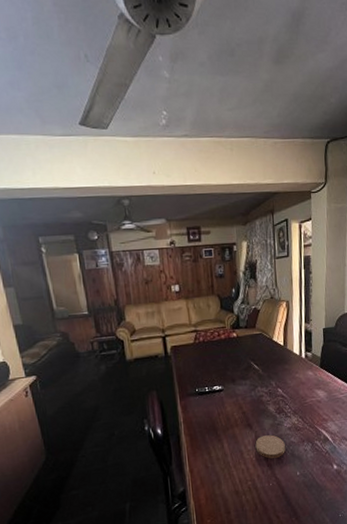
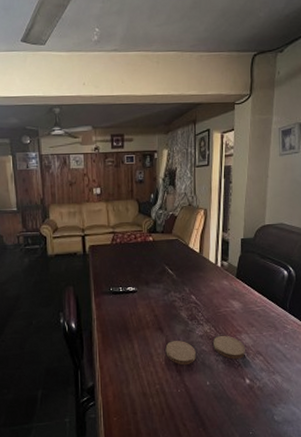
coaster: none [301,425,332,448] -> present [213,335,245,360]

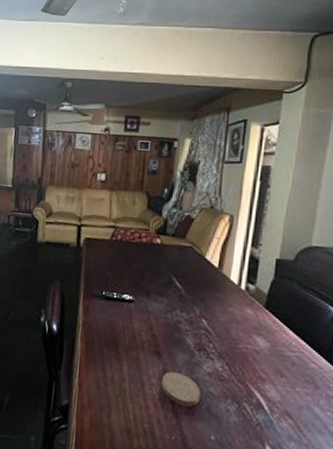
coaster: present [213,335,245,360] -> none [225,378,269,416]

